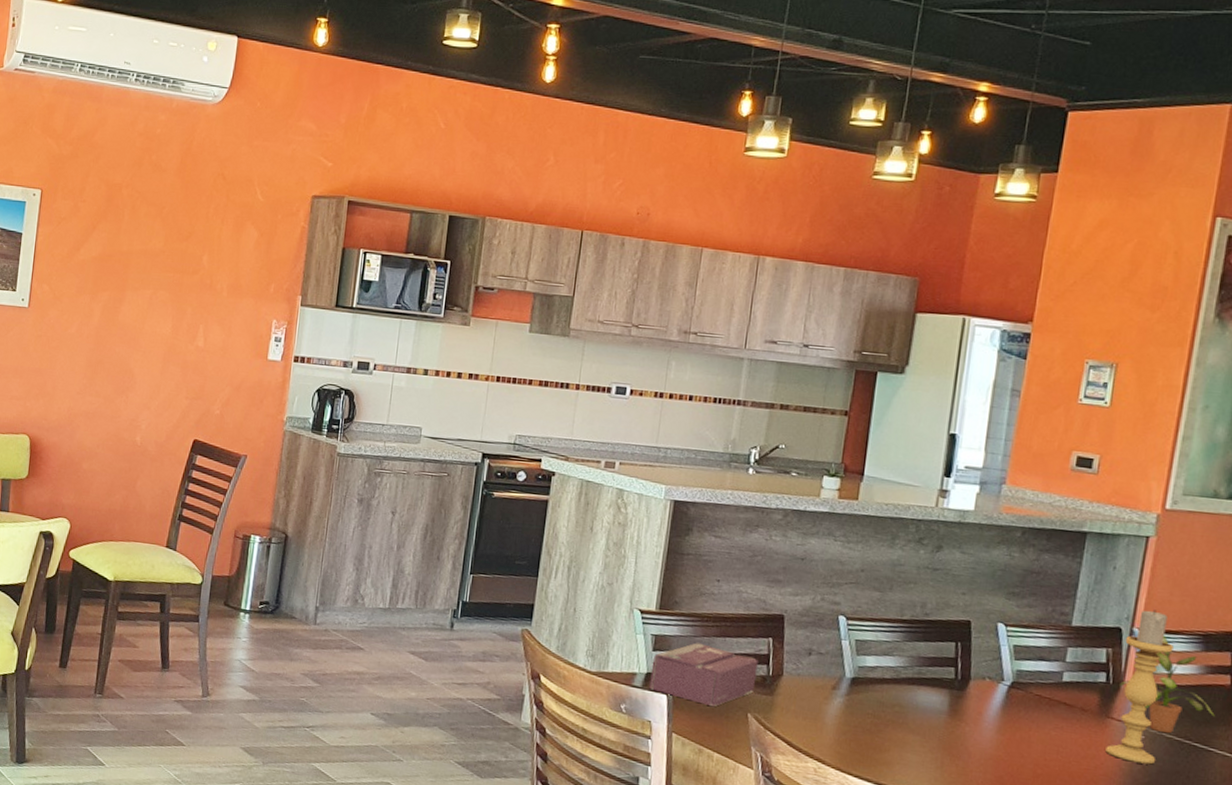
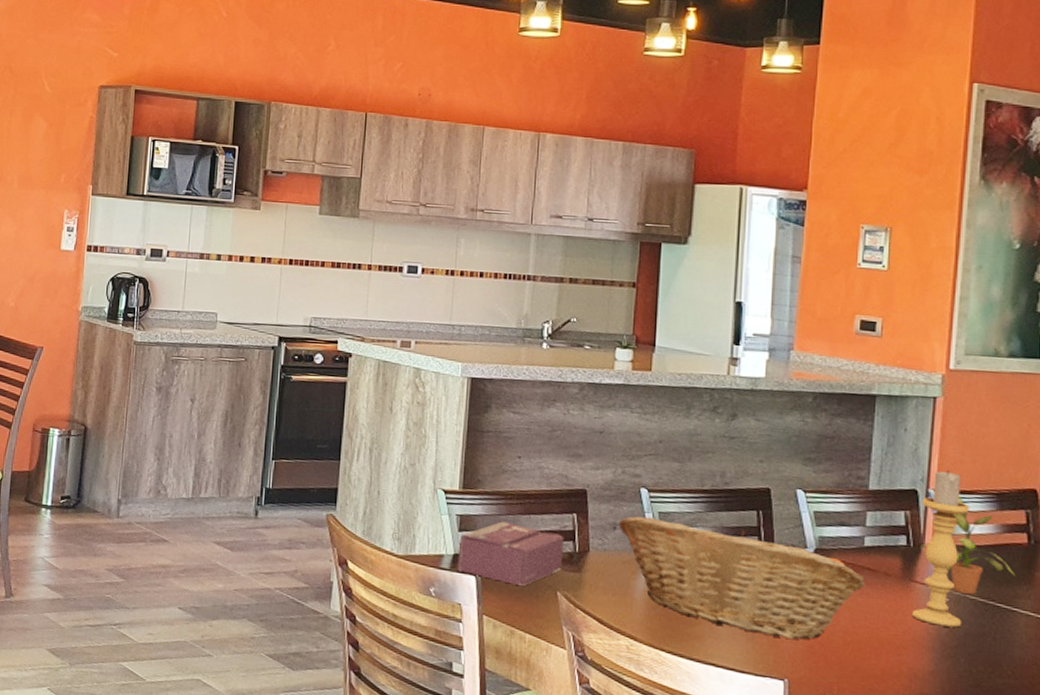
fruit basket: none [814,642,1061,770] -> present [618,516,866,640]

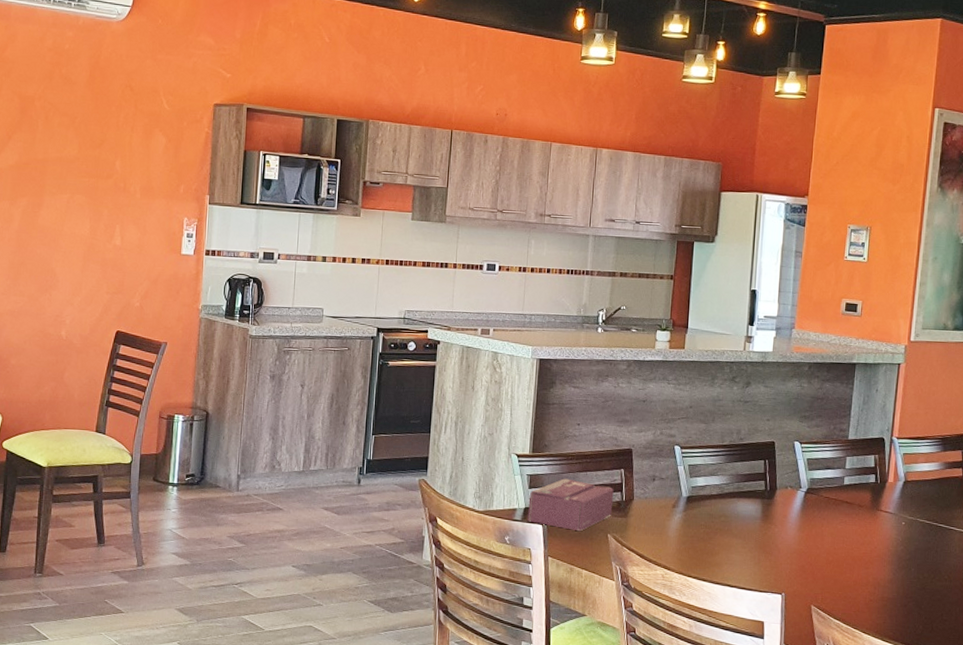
fruit basket: present [618,516,866,640] -> none [657,469,844,562]
candle holder: present [912,470,969,628] -> none [877,421,922,545]
potted plant: present [920,495,1015,595] -> none [885,441,953,519]

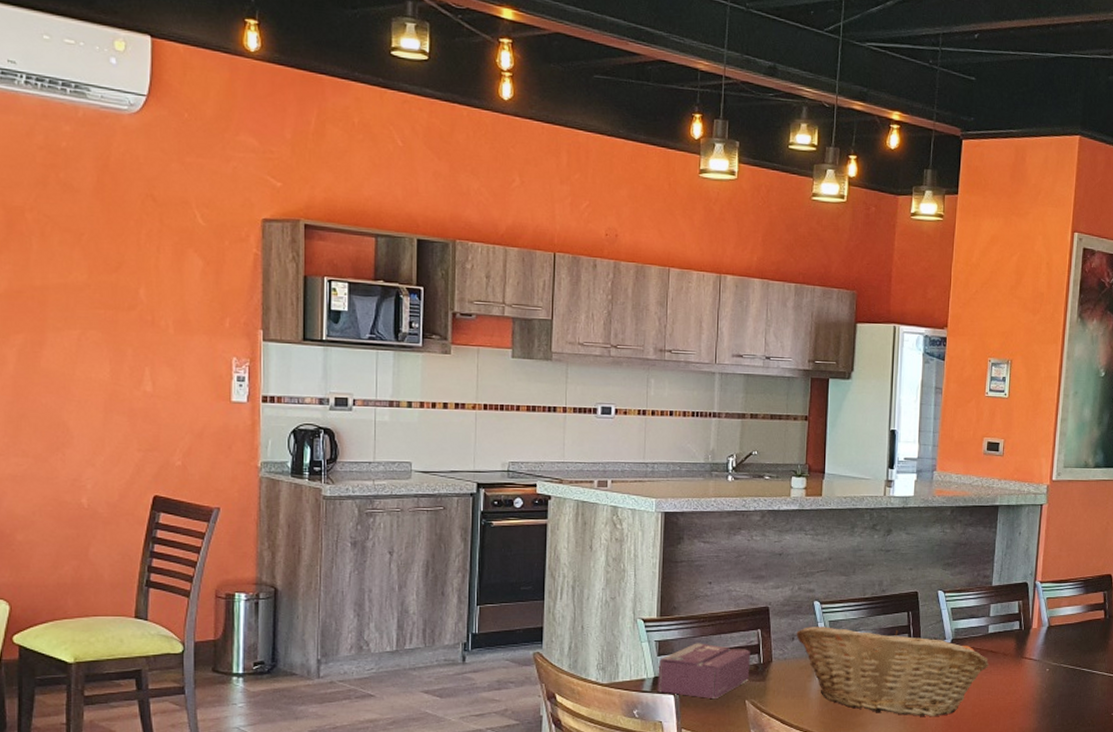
fruit basket: none [657,469,844,562] -> present [796,627,989,717]

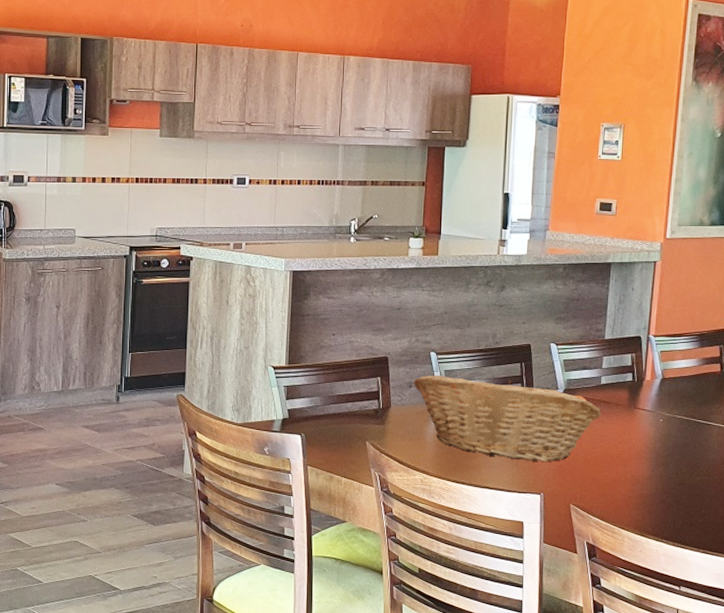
tissue box: present [658,643,750,700] -> none [286,388,371,440]

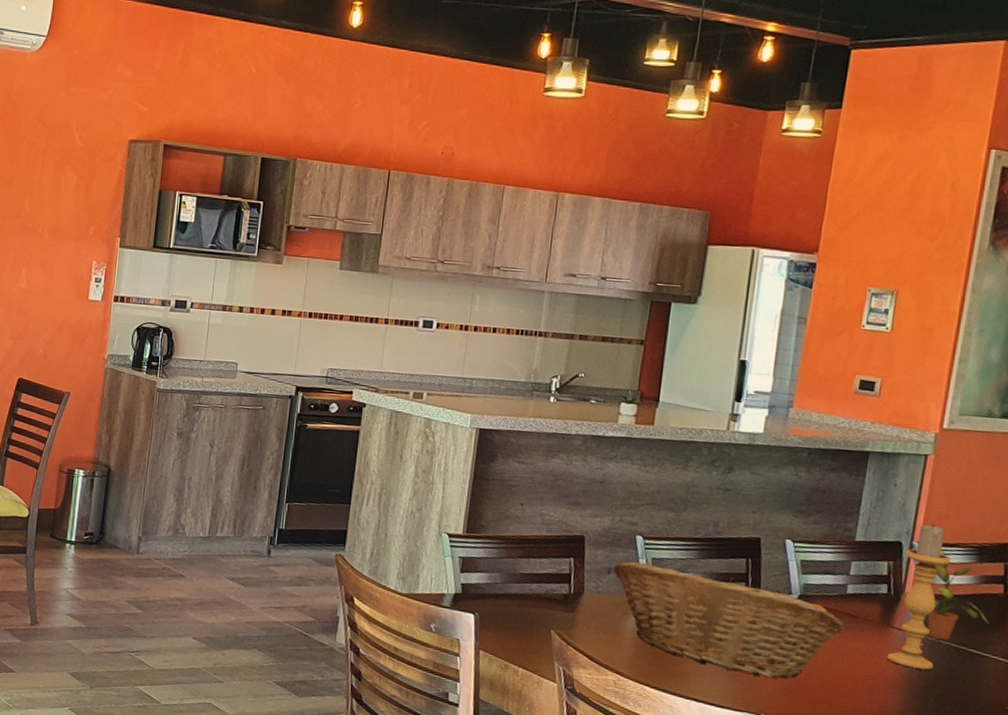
candle holder: none [635,319,679,441] -> present [887,524,951,670]
potted plant: none [642,338,711,415] -> present [900,548,989,641]

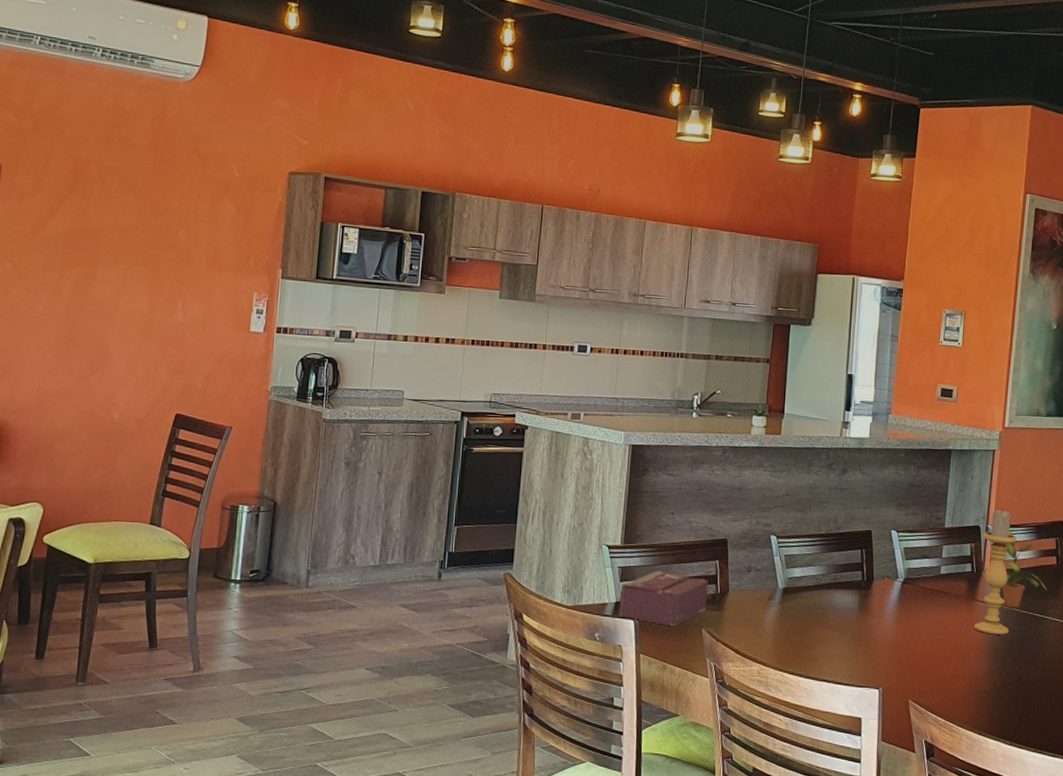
tissue box: none [457,564,560,625] -> present [618,570,708,627]
fruit basket: present [613,561,845,679] -> none [752,560,941,655]

